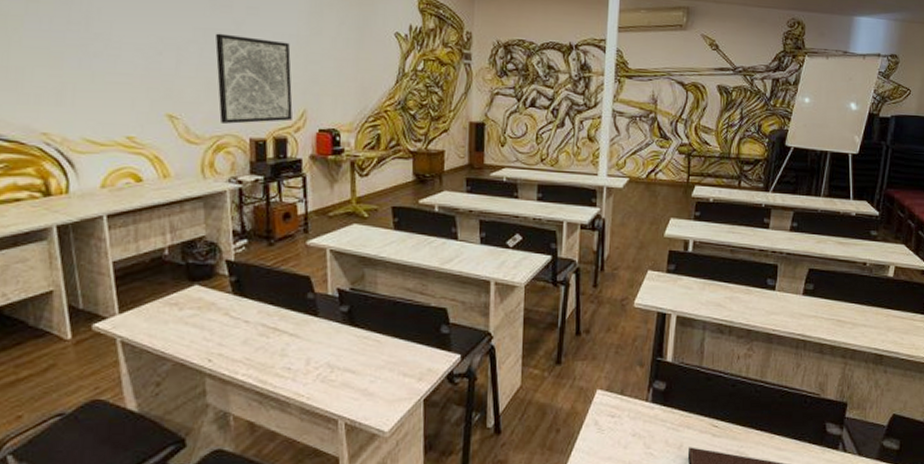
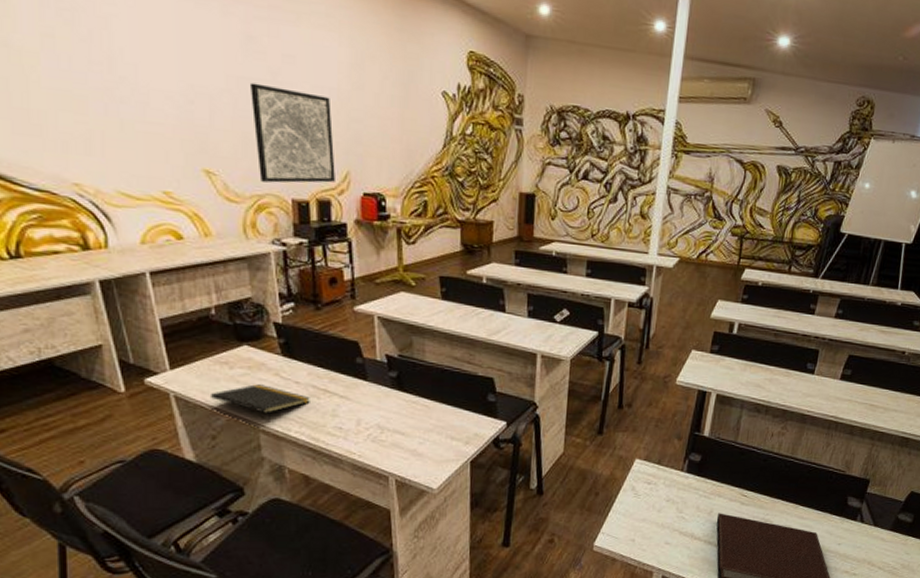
notepad: none [157,325,259,366] -> present [209,384,310,423]

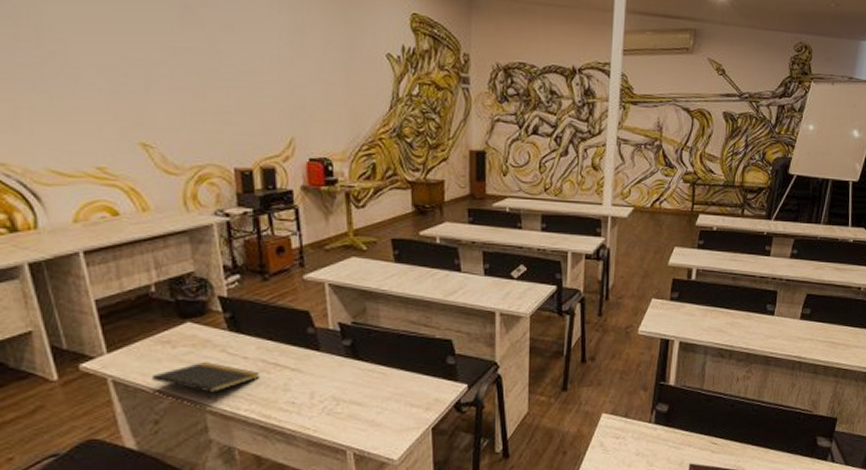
wall art: present [249,82,335,183] -> none [186,53,279,153]

